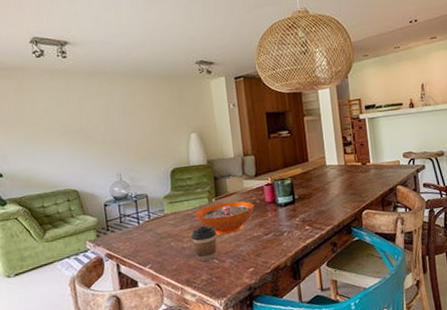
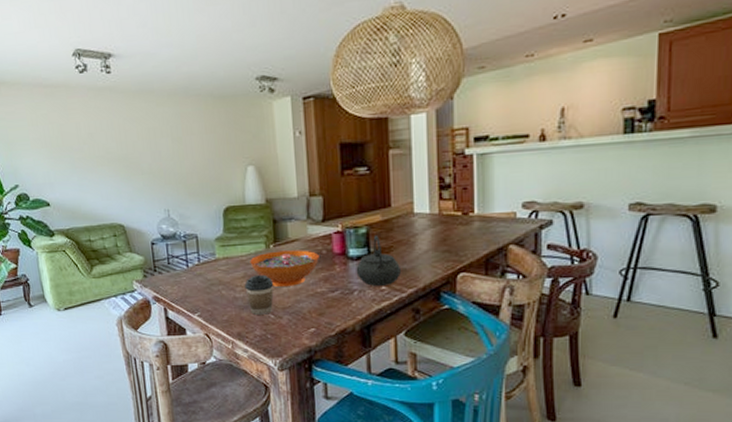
kettle: none [284,184,320,227] -> present [356,234,401,286]

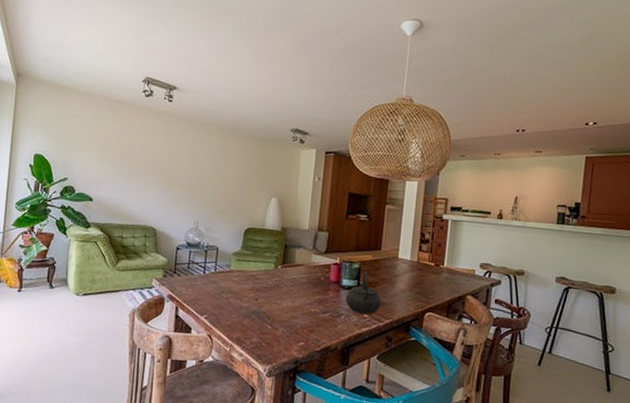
coffee cup: present [244,274,274,315] -> none [250,289,276,325]
decorative bowl: present [249,250,319,287] -> none [259,271,318,304]

